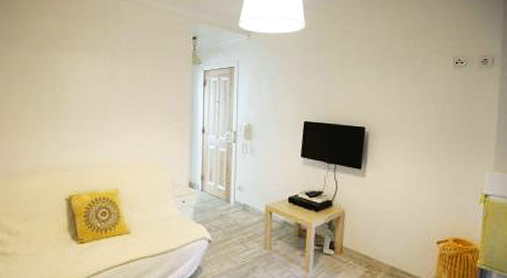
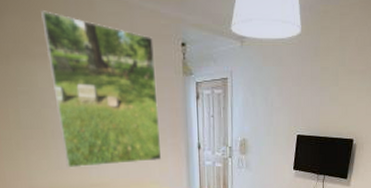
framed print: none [73,12,168,148] -> present [41,10,162,168]

